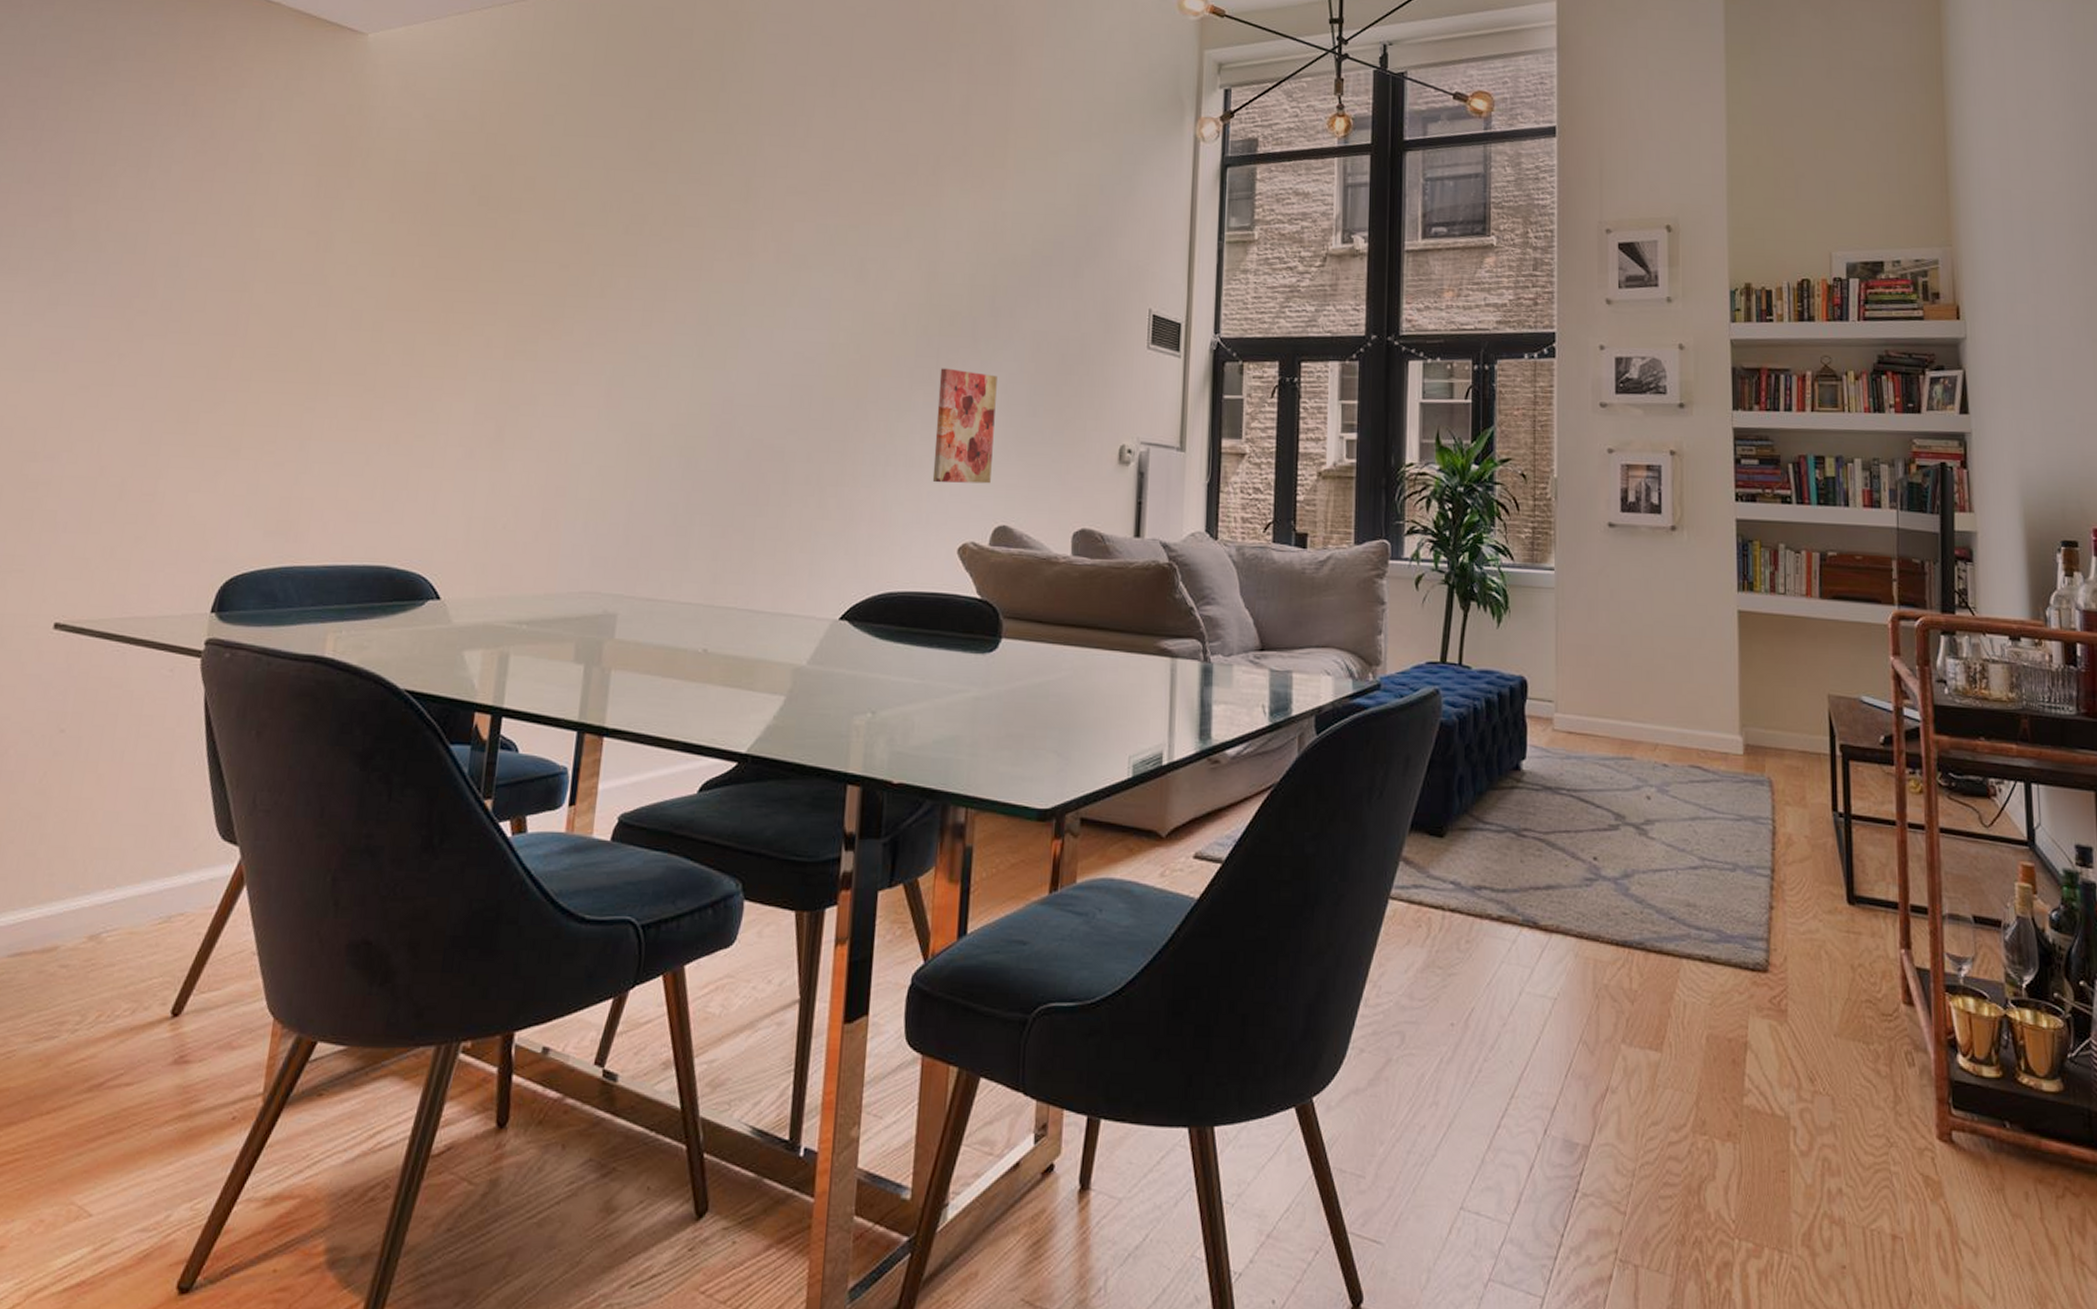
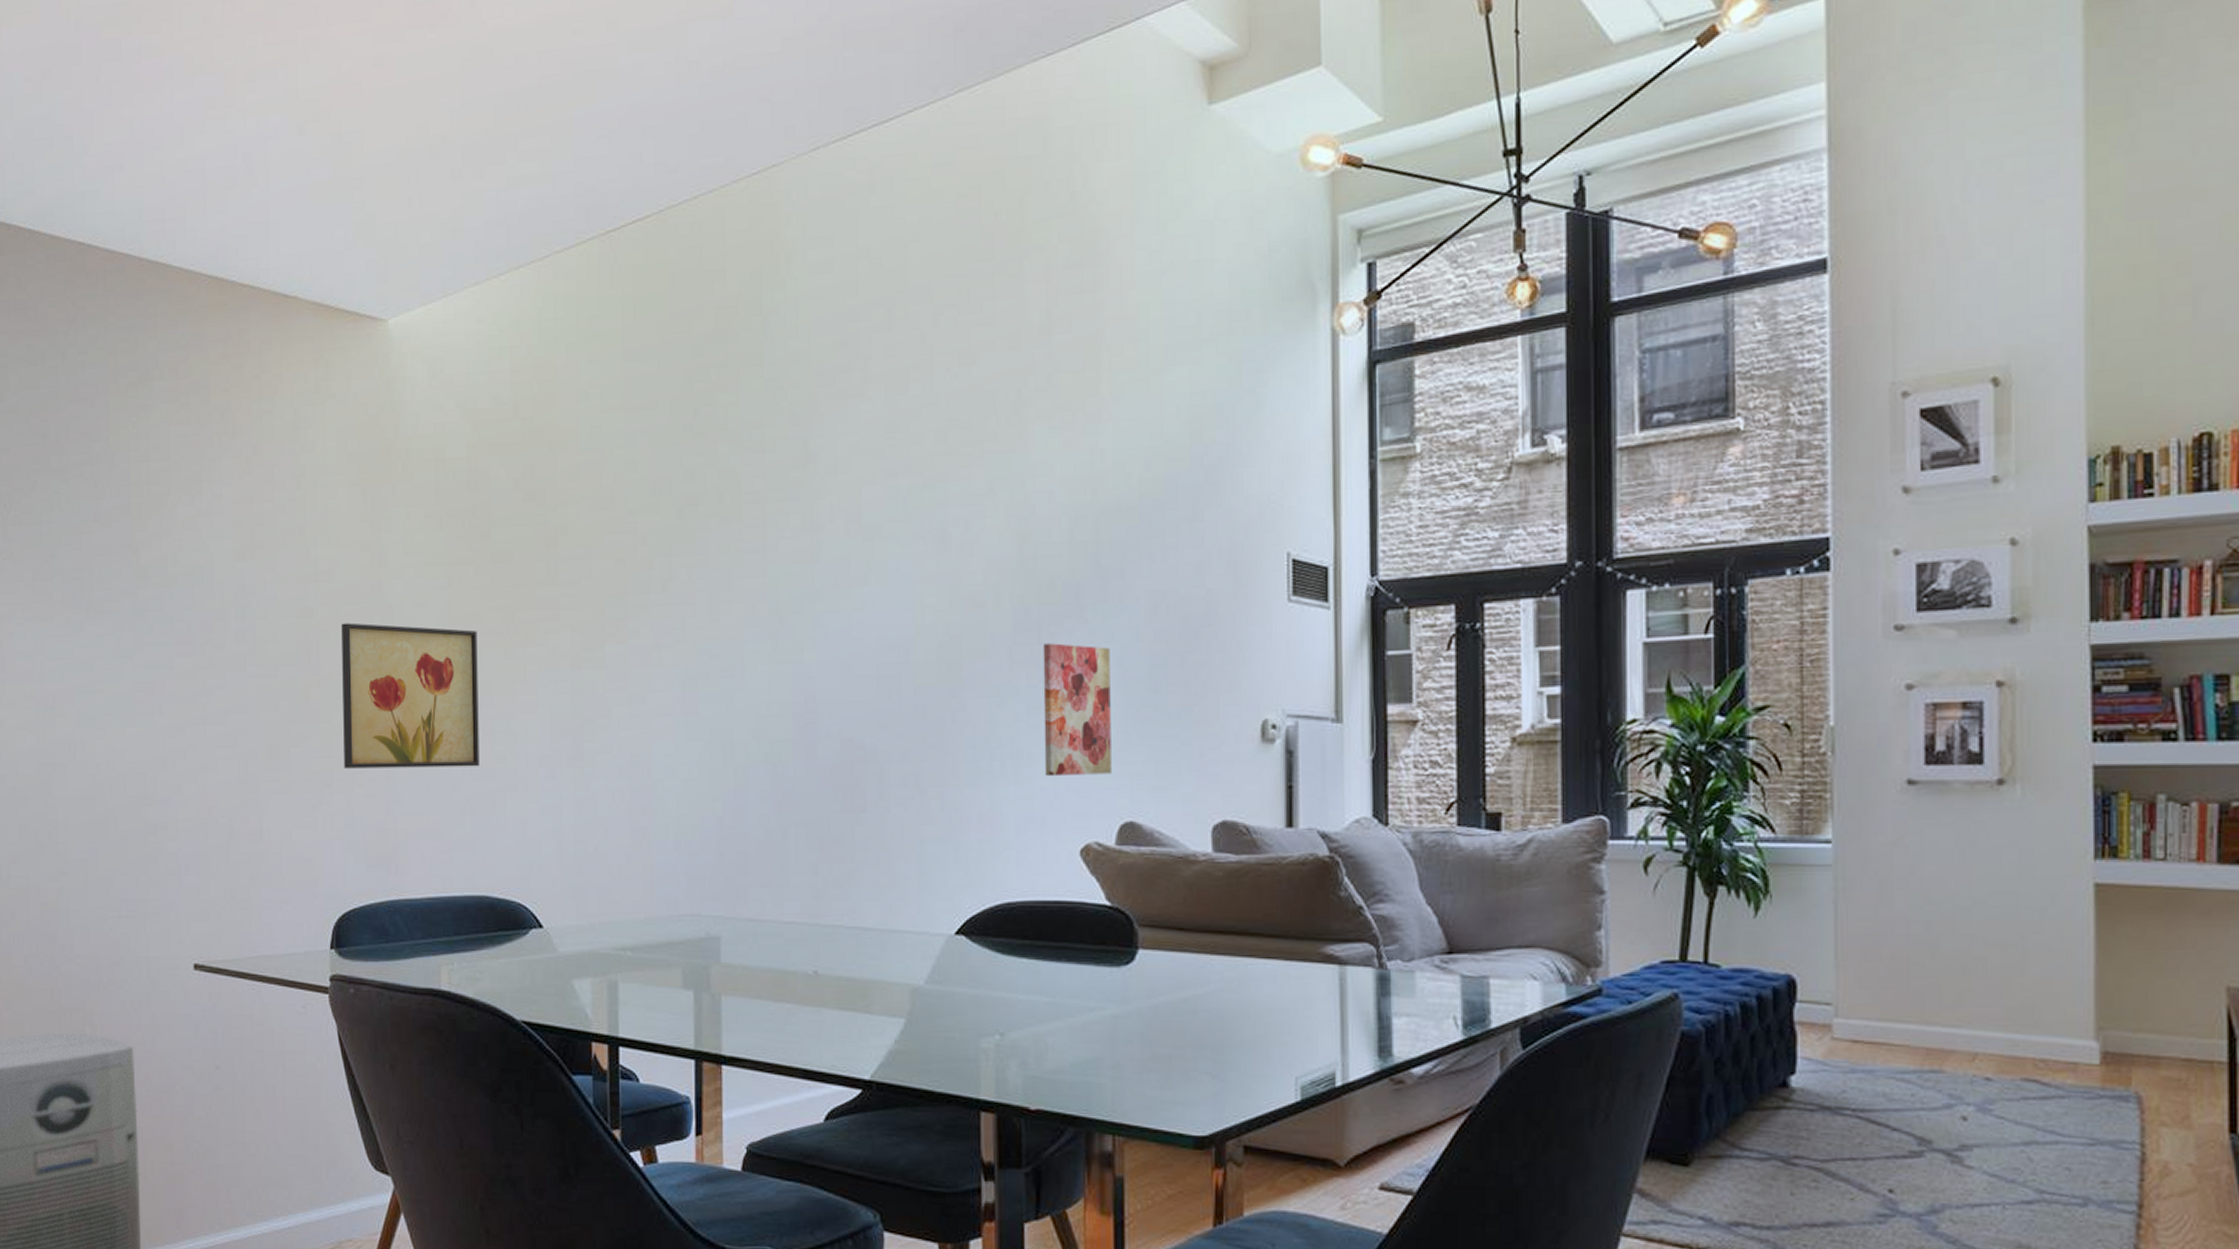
wall art: none [256,299,414,443] -> present [341,622,480,769]

